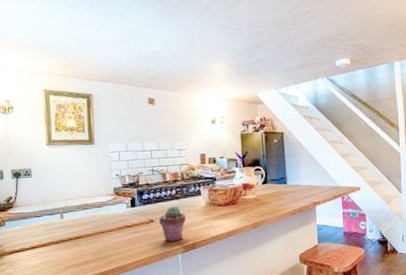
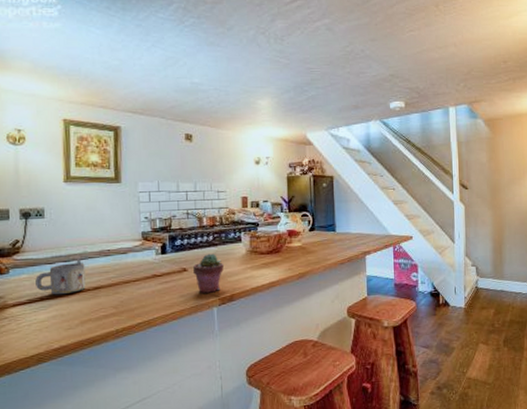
mug: none [27,215,68,244] -> present [35,263,86,295]

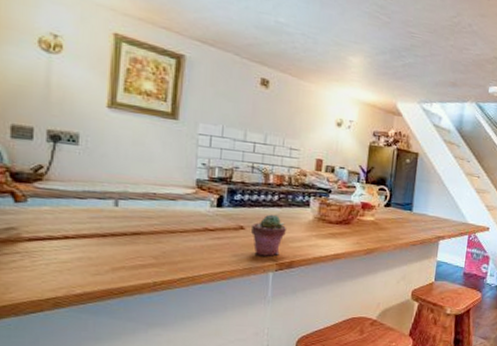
mug: present [35,263,86,295] -> none [60,201,123,236]

